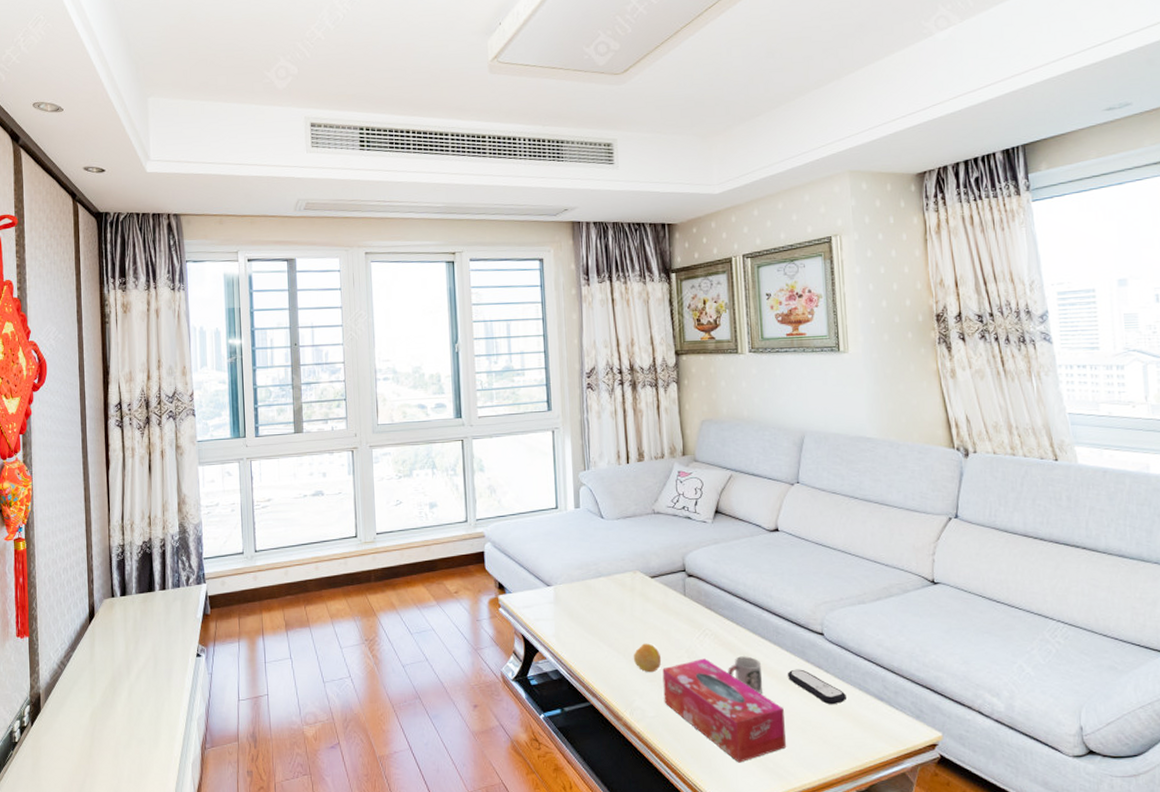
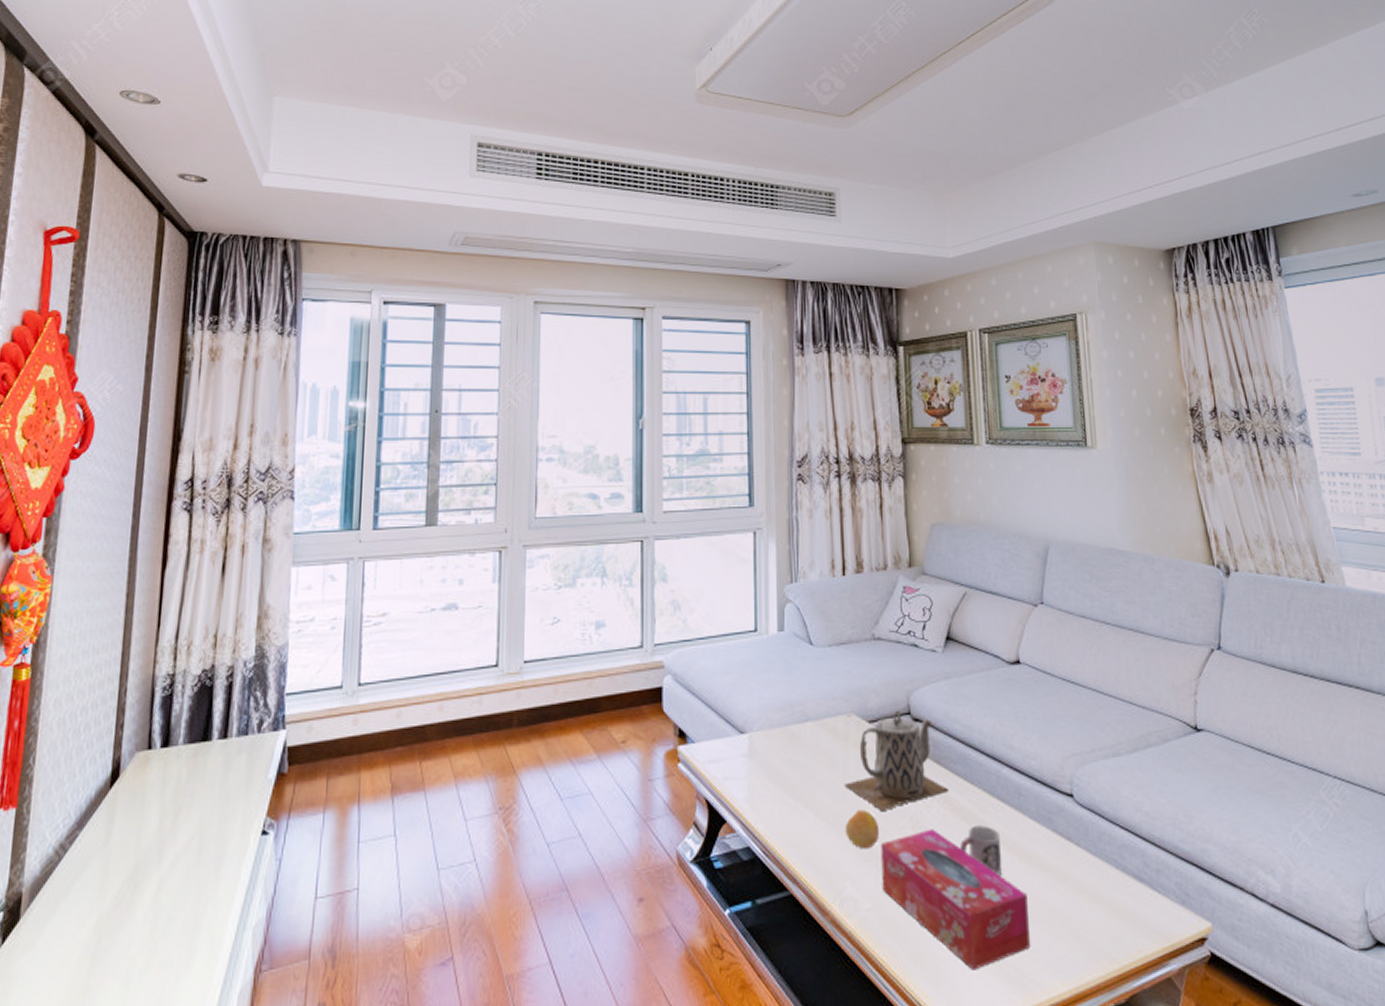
teapot: none [632,568,718,644] -> present [845,710,949,810]
remote control: present [787,669,846,705] -> none [1030,841,1101,889]

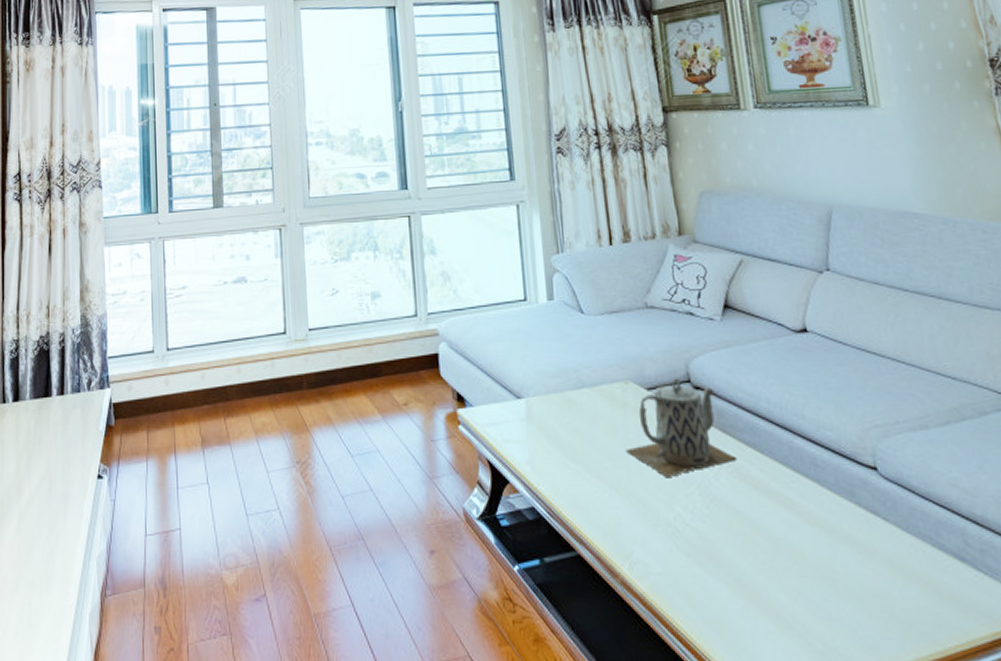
fruit: present [844,809,880,850] -> none [629,475,666,515]
tissue box: present [880,829,1030,970] -> none [668,497,838,641]
cup: present [960,825,1003,877] -> none [753,496,802,548]

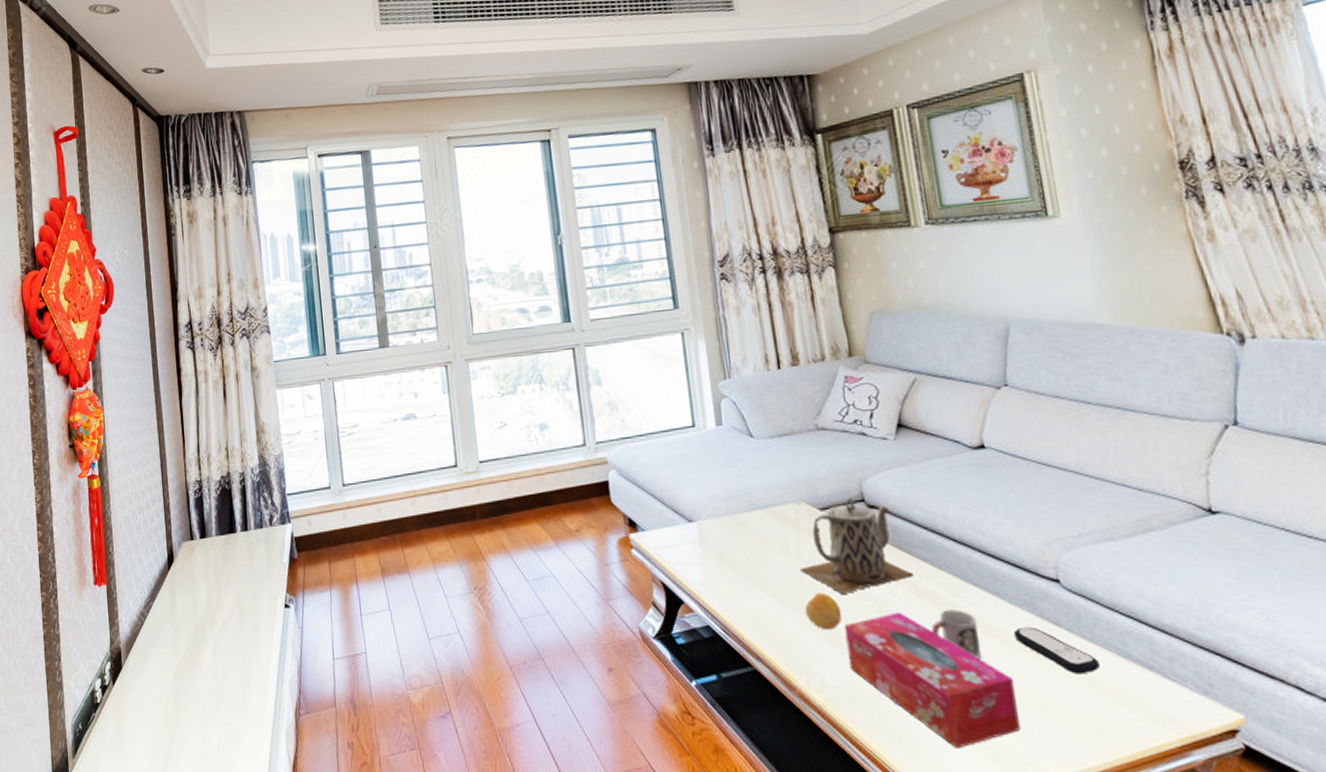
fruit: none [629,475,666,515] -> present [804,593,843,630]
tissue box: none [668,497,838,641] -> present [844,612,1020,749]
cup: none [753,496,802,548] -> present [931,609,983,660]
remote control: none [832,515,915,565] -> present [1013,626,1100,675]

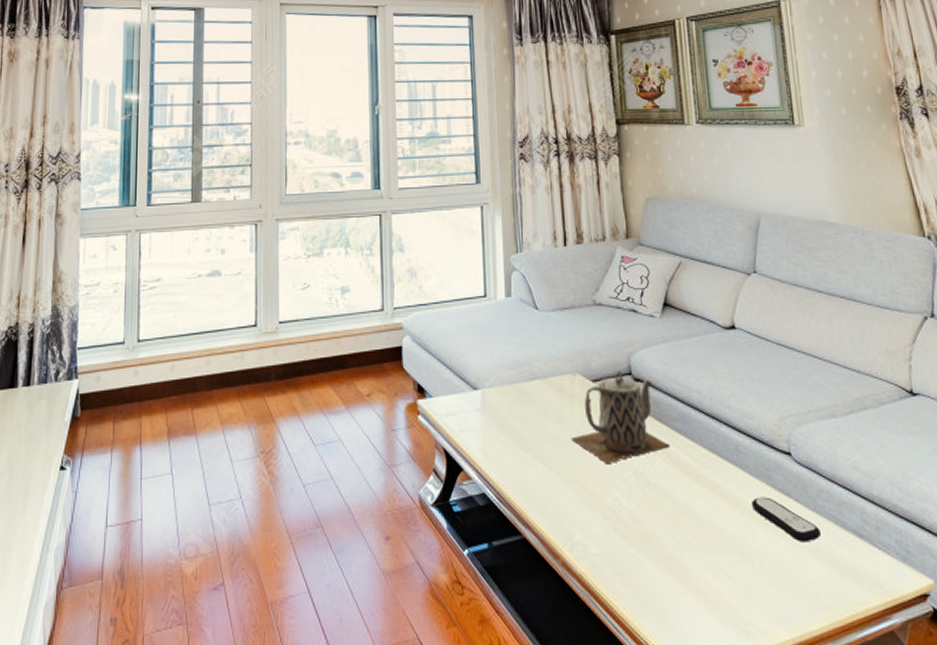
fruit: present [804,593,843,630] -> none [572,462,606,499]
tissue box: present [844,612,1020,749] -> none [607,481,753,615]
cup: present [931,609,983,660] -> none [682,480,725,528]

